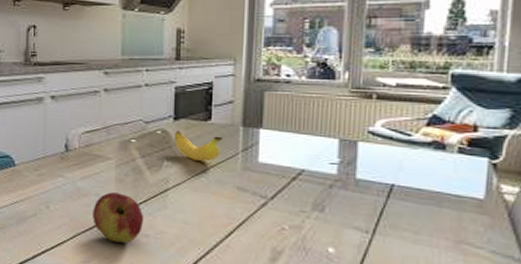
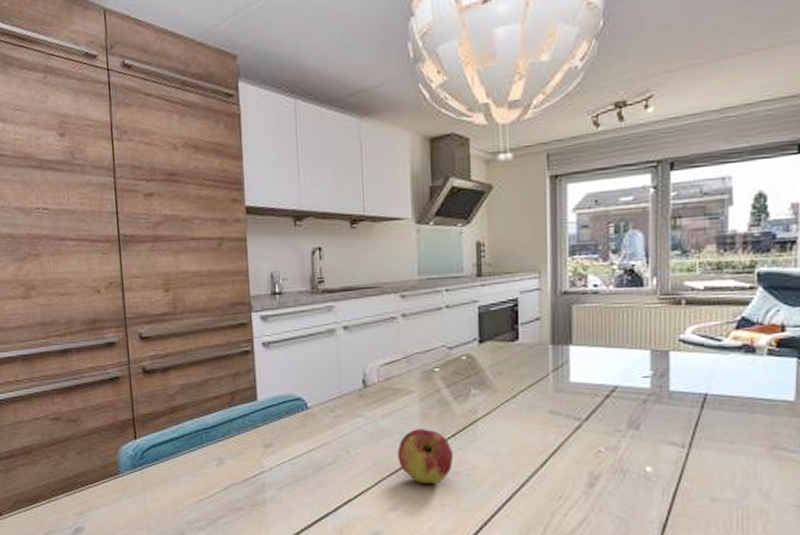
banana: present [173,130,224,161] -> none [480,354,533,386]

